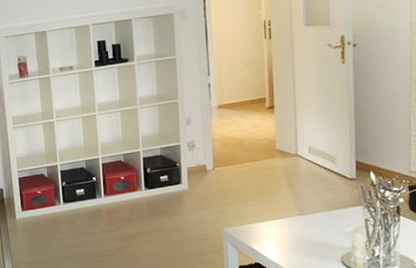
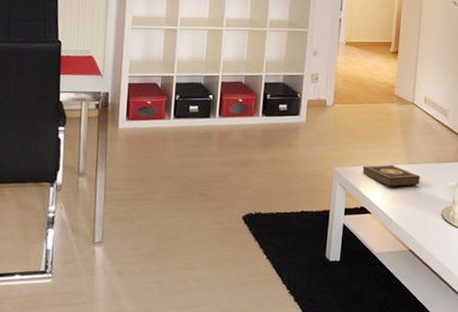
book: none [251,218,314,241] -> present [362,164,420,187]

